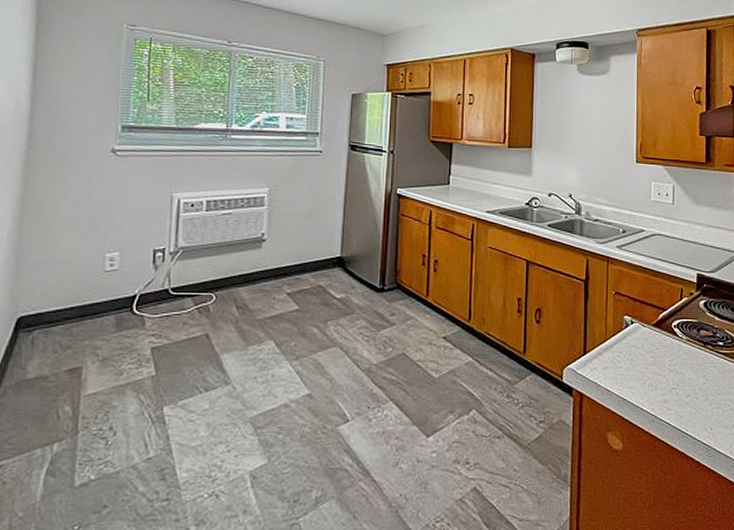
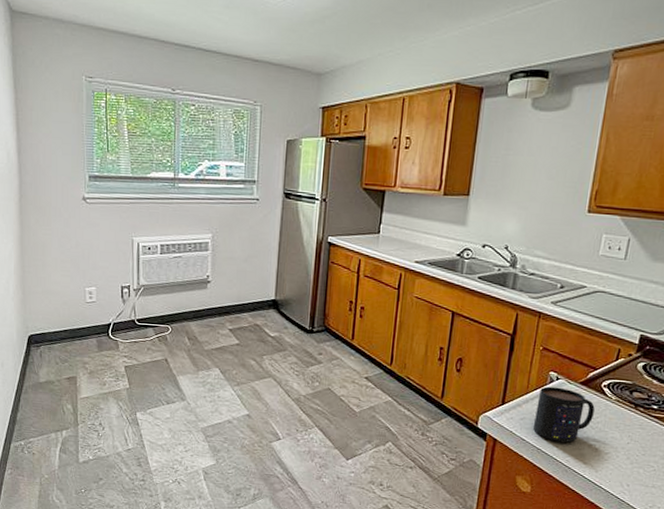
mug: none [616,331,669,389] -> present [532,386,595,443]

